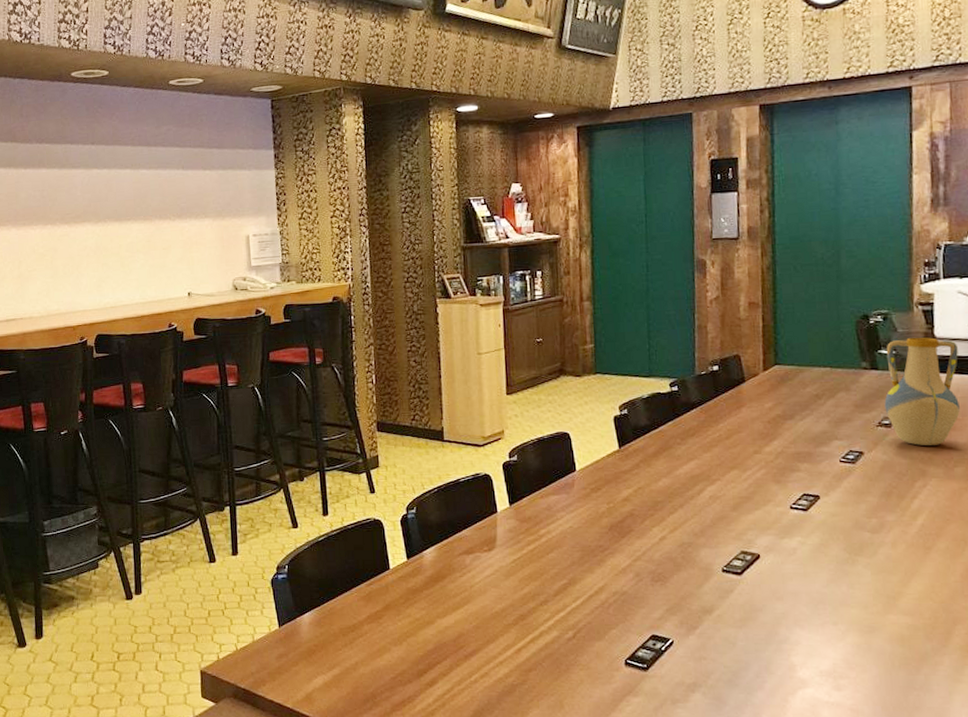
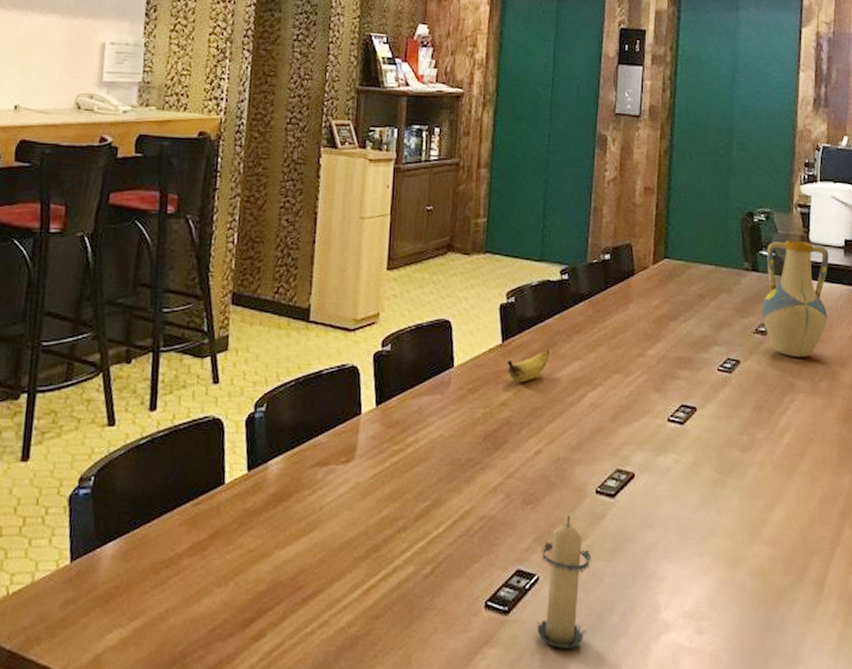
banana: none [625,452,666,481] -> present [507,350,549,383]
candle: none [673,591,724,699] -> present [537,516,592,648]

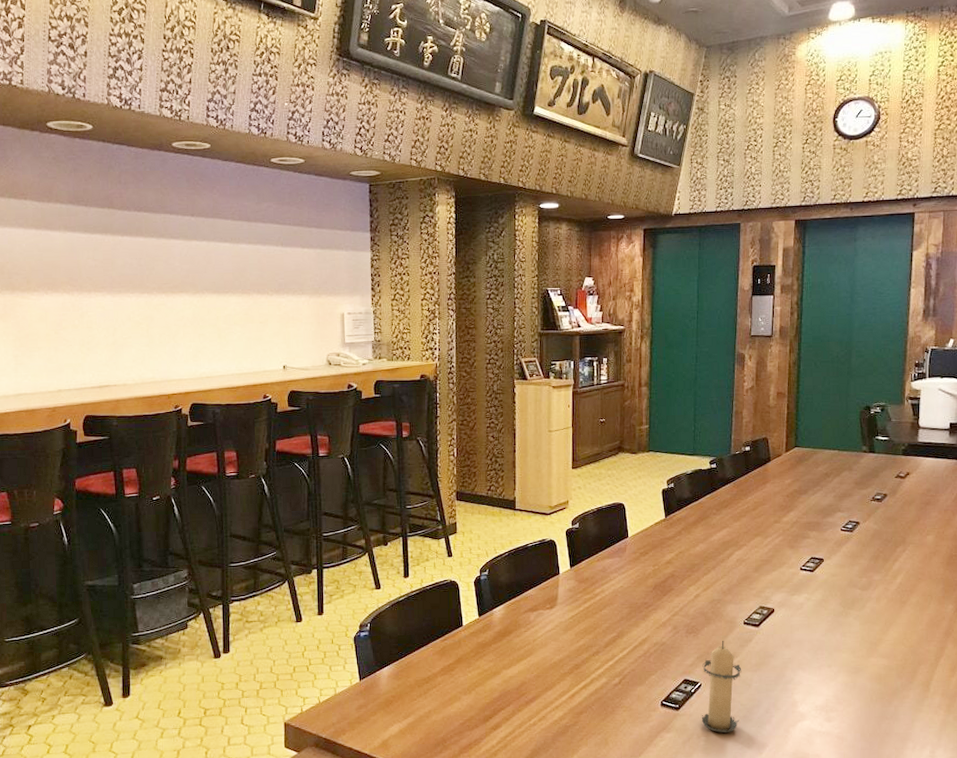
banana: present [507,350,549,383] -> none [670,521,703,546]
vase: present [762,240,829,358] -> none [878,426,936,518]

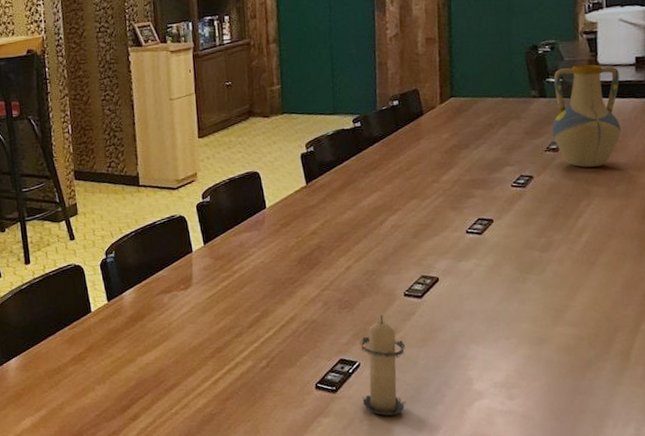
vase: none [878,426,936,518] -> present [552,64,621,168]

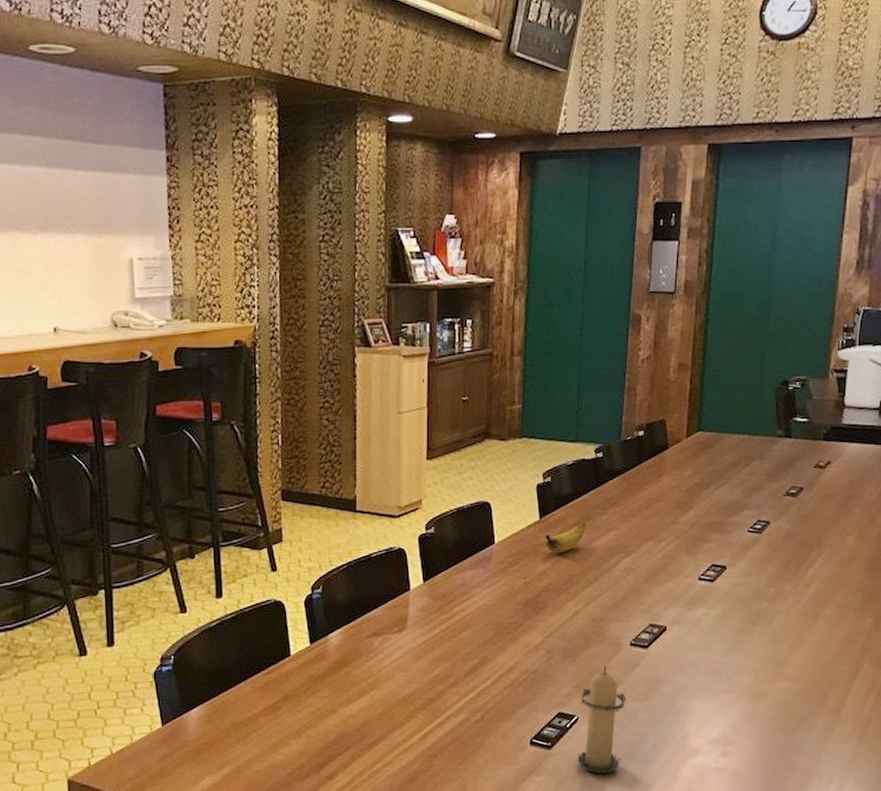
banana: none [312,186,350,215] -> present [545,523,585,554]
vase: present [552,64,621,168] -> none [793,405,863,516]

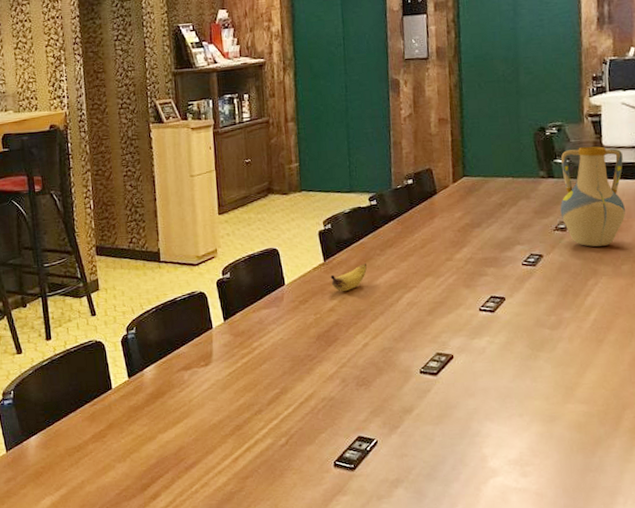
candle: present [577,666,627,773] -> none [377,392,423,494]
vase: none [793,405,863,516] -> present [560,146,626,247]

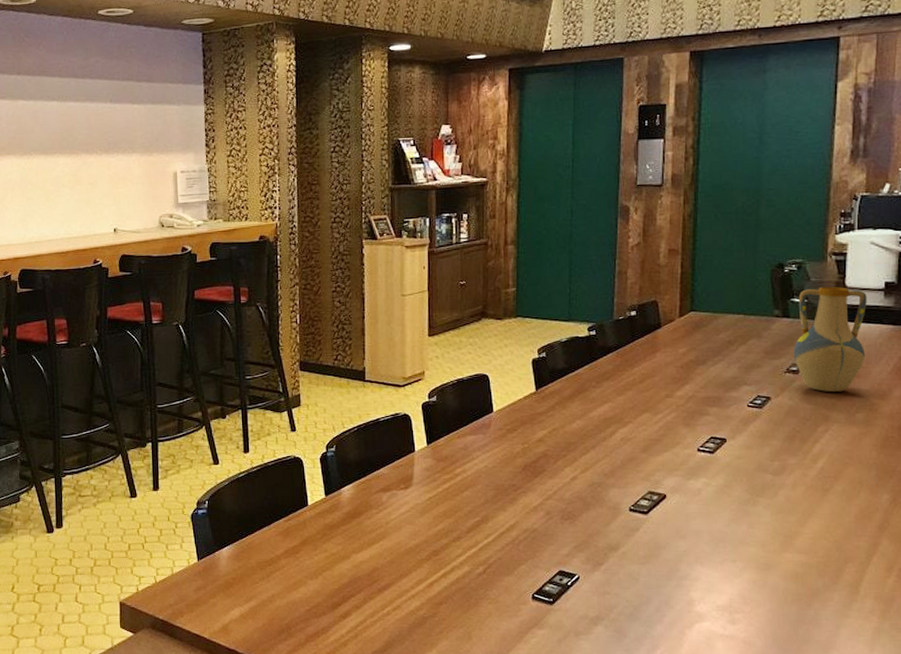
banana: present [330,263,367,292] -> none [541,395,580,423]

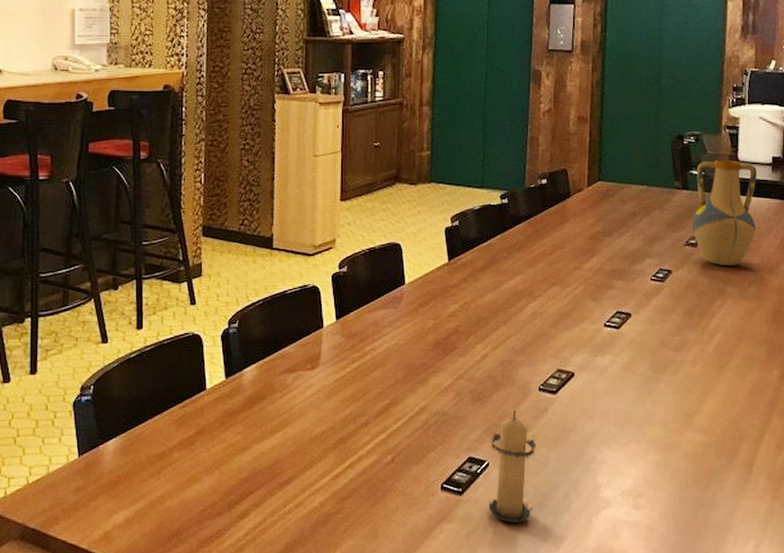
candle: none [579,529,628,632] -> present [488,411,537,523]

